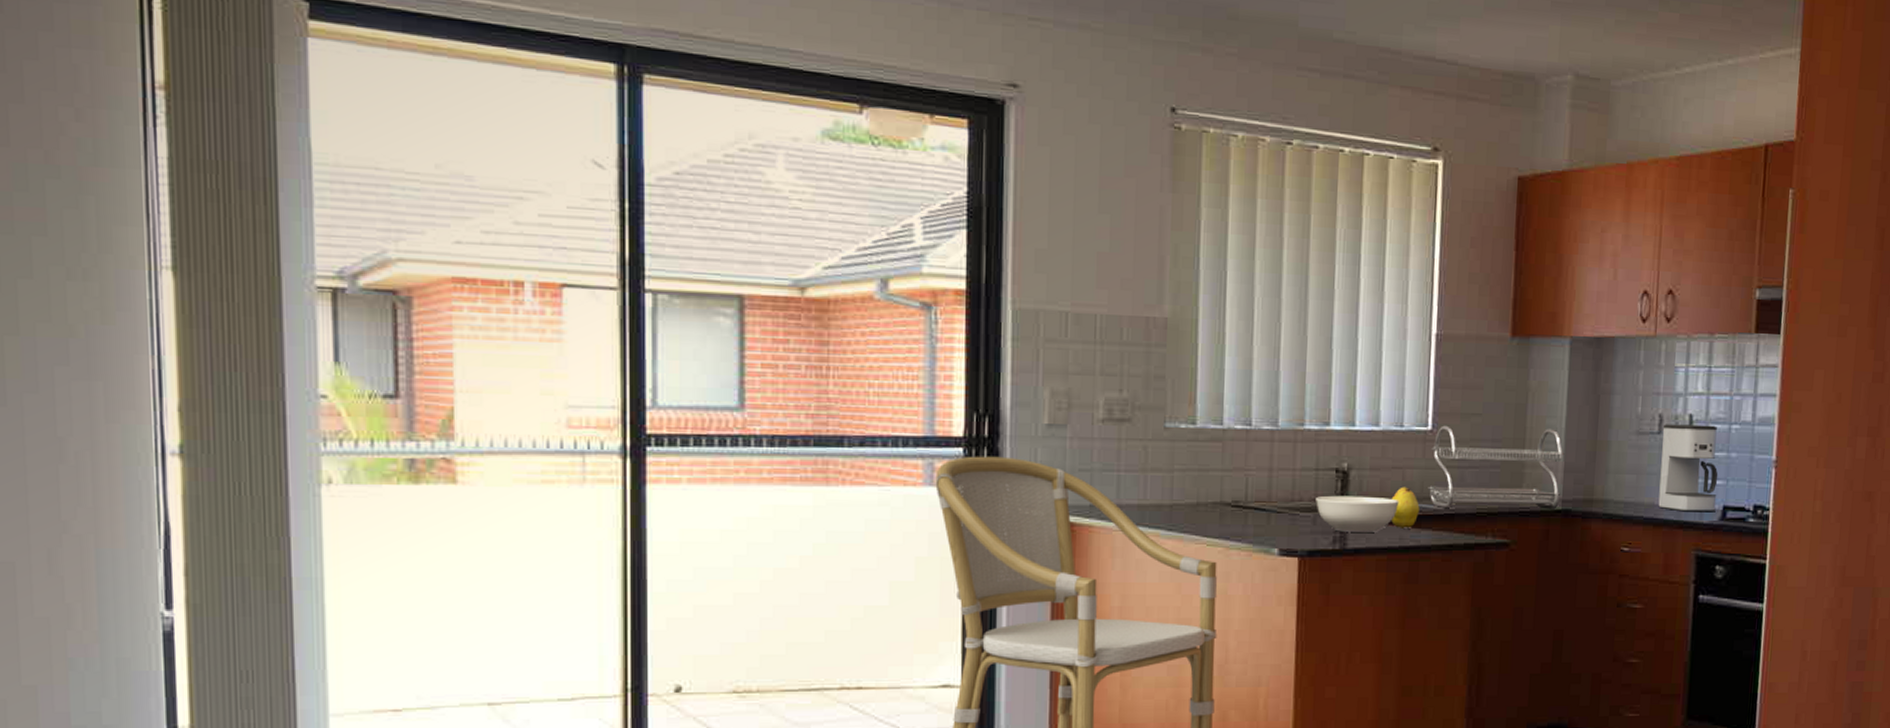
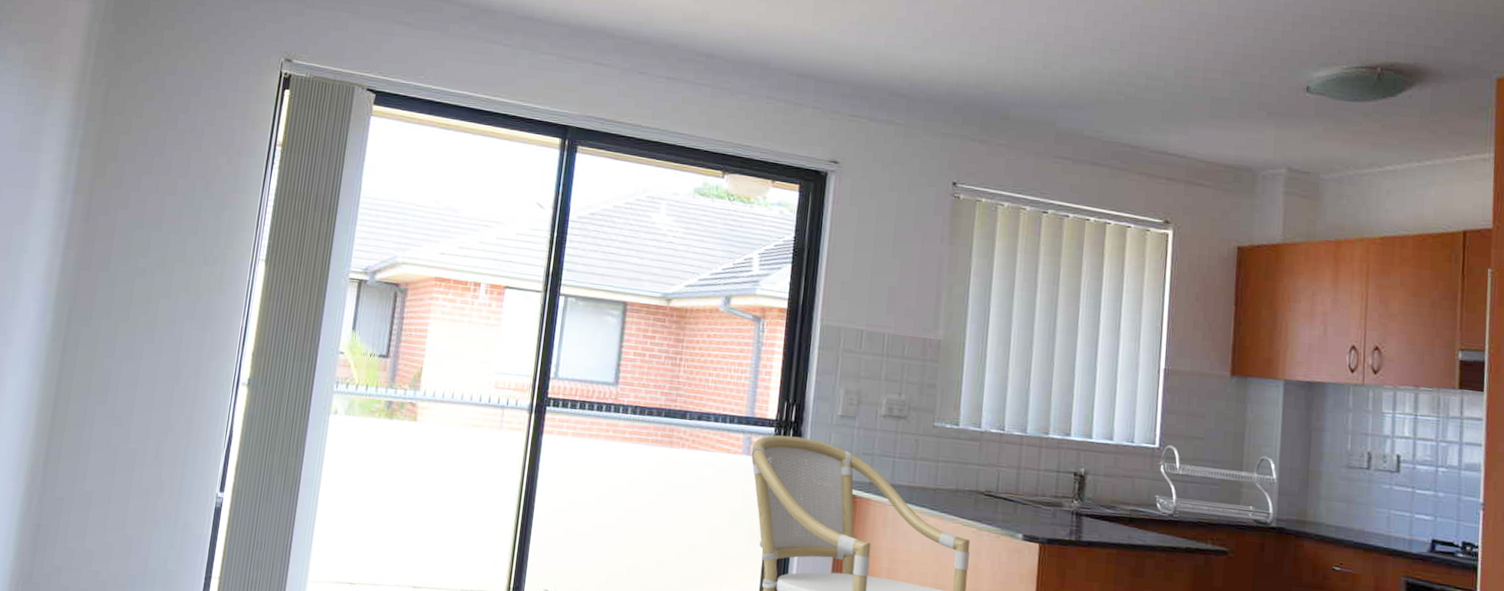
bowl: present [1314,495,1399,532] -> none [1055,494,1129,530]
fruit: present [1391,486,1420,528] -> none [1121,493,1147,529]
coffee maker: present [1658,424,1718,512] -> none [1368,461,1427,544]

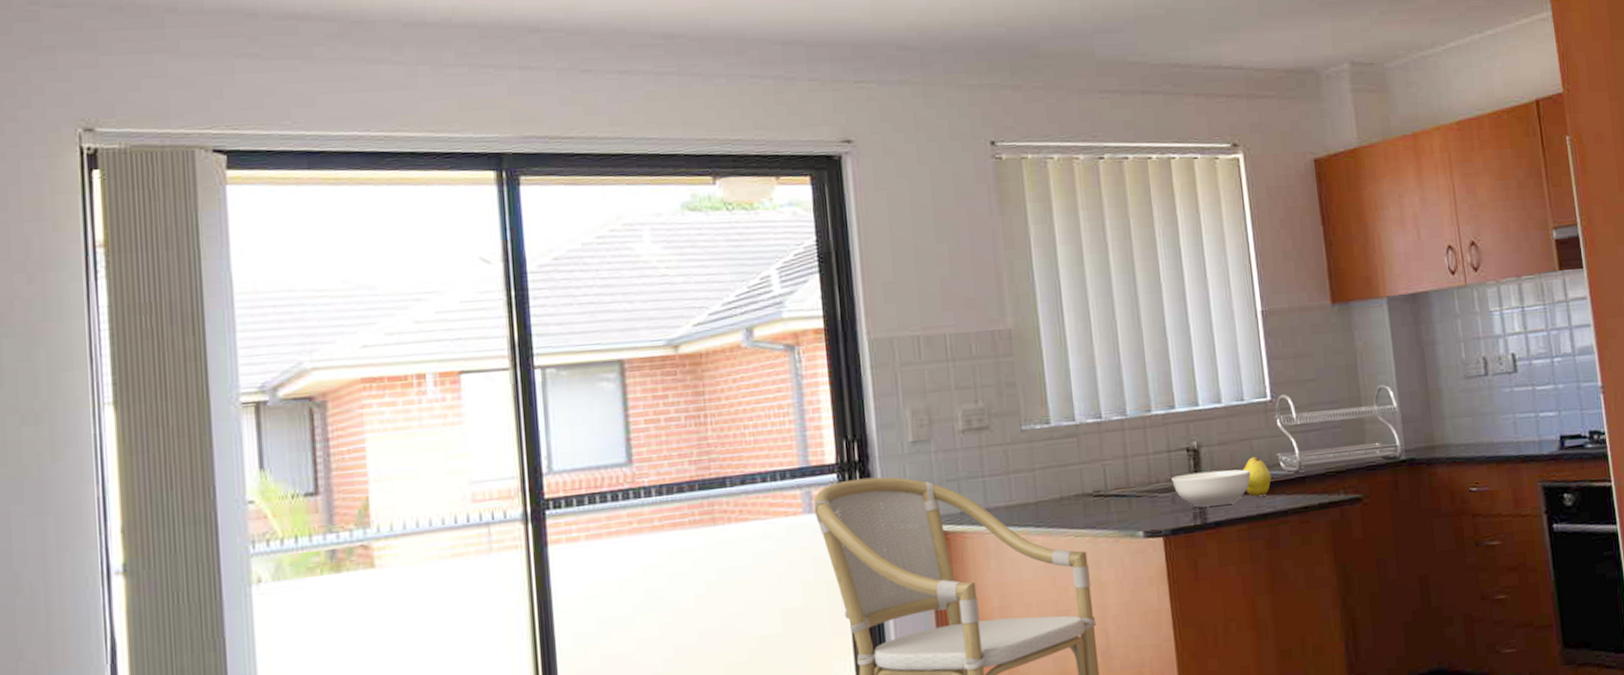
bowl: none [1055,494,1129,530] -> present [1170,469,1251,508]
fruit: none [1121,493,1147,529] -> present [1243,456,1272,497]

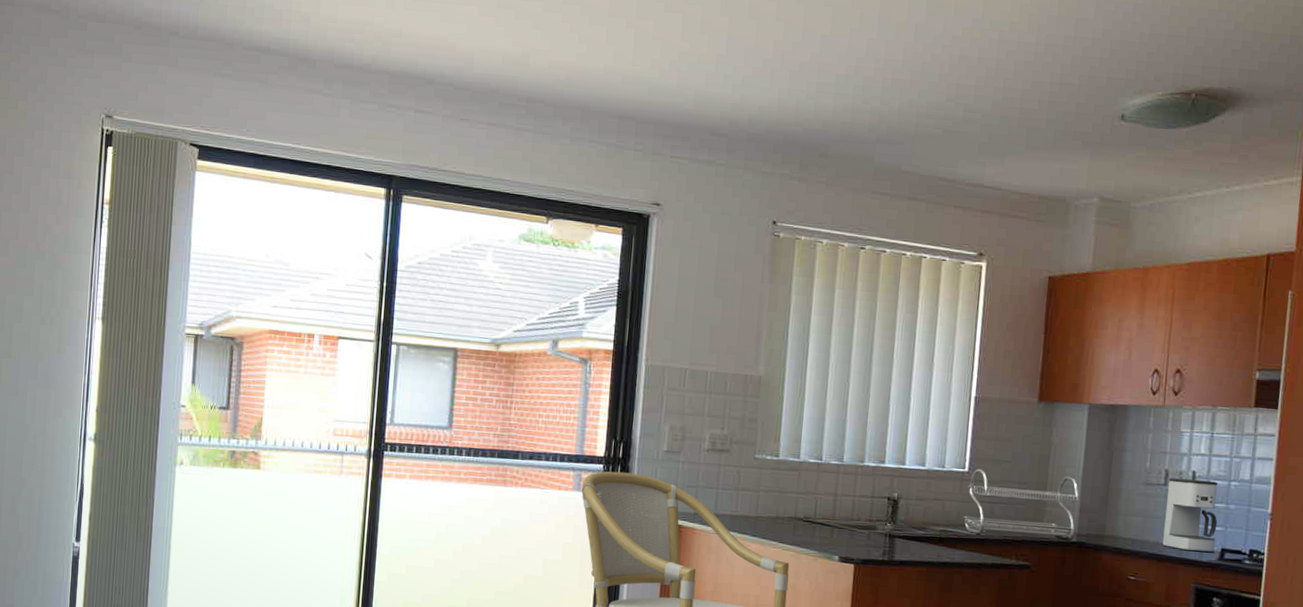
bowl: present [1170,469,1251,508] -> none [870,517,939,549]
fruit: present [1243,456,1272,497] -> none [932,515,956,548]
coffee maker: none [1488,361,1554,447] -> present [1162,477,1218,553]

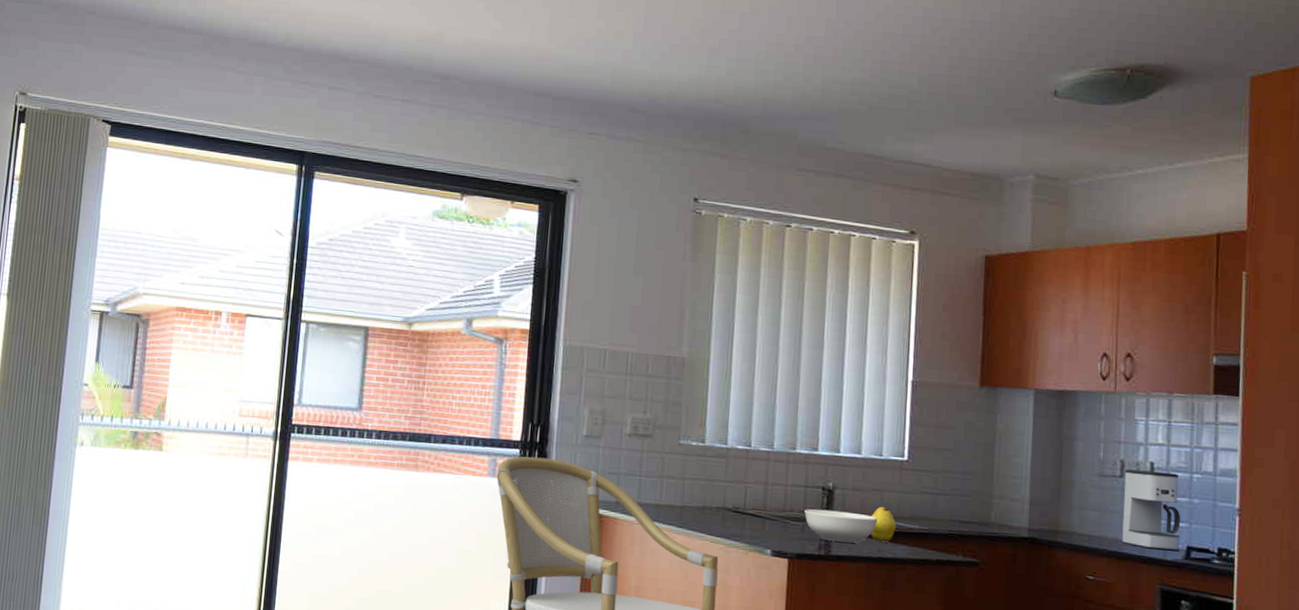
bowl: none [870,517,939,549] -> present [803,509,878,543]
fruit: none [932,515,956,548] -> present [871,506,896,542]
dish rack: present [963,468,1081,541] -> none [903,457,1031,537]

